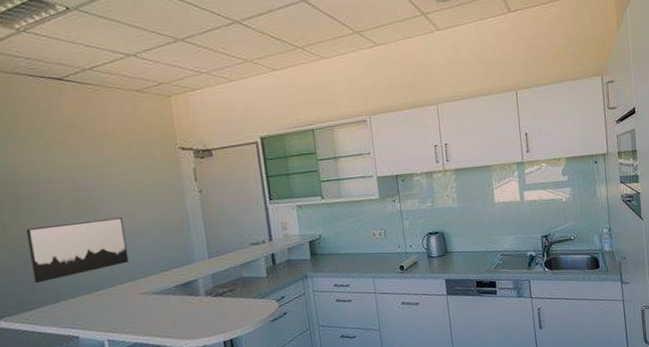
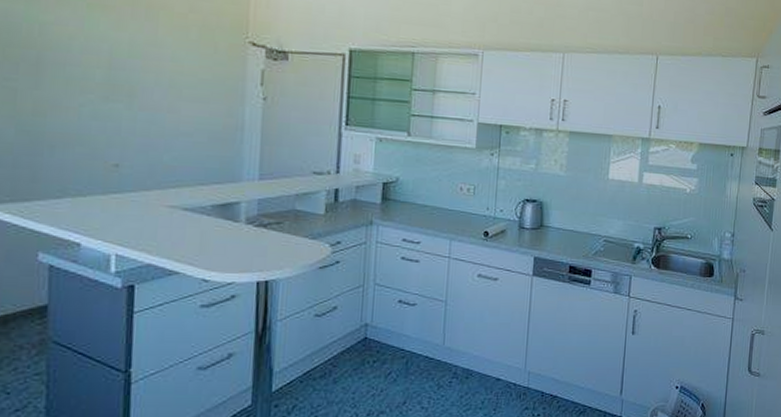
wall art: present [26,216,129,284] -> none [39,103,164,171]

